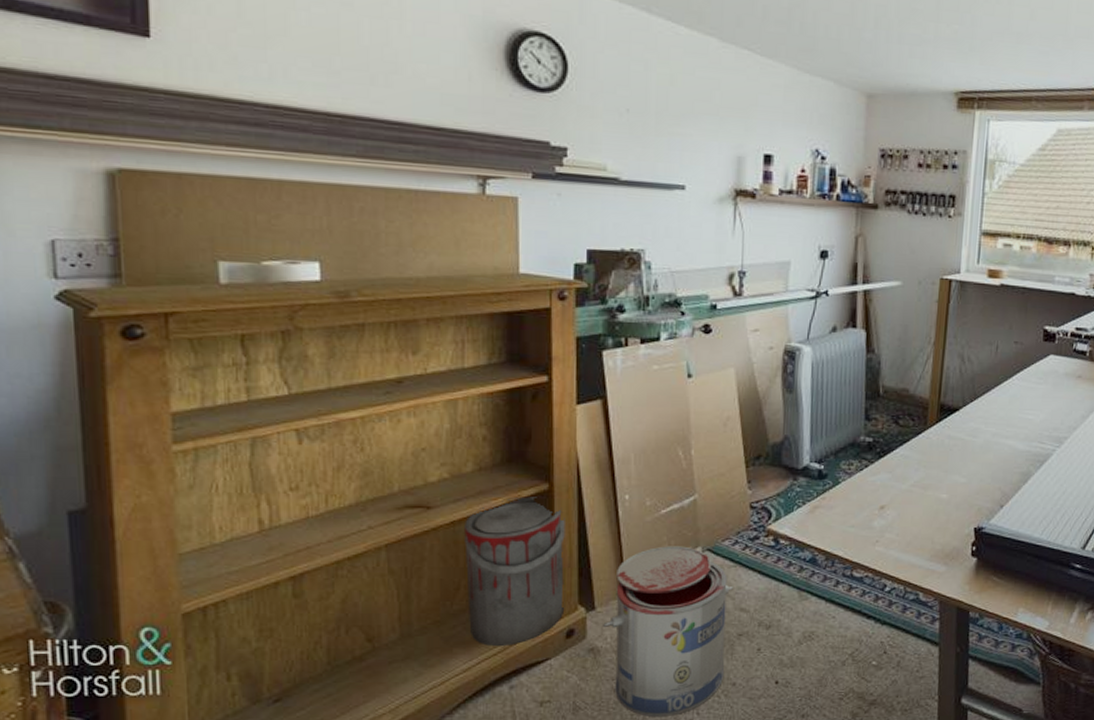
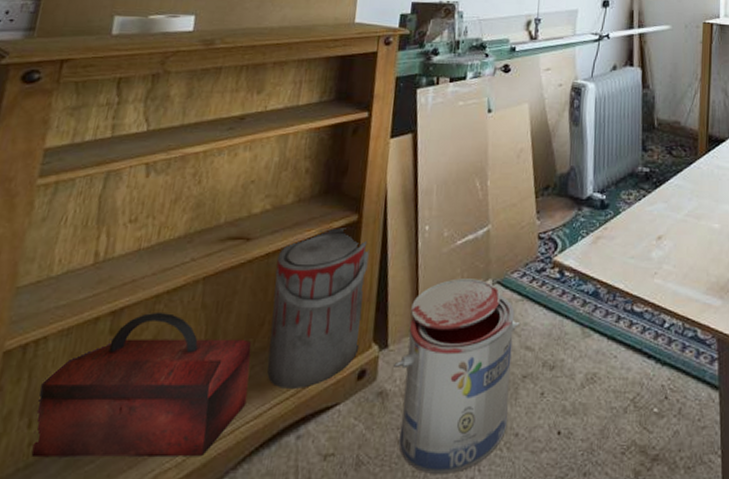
toolbox: none [230,577,453,706] -> present [31,311,252,458]

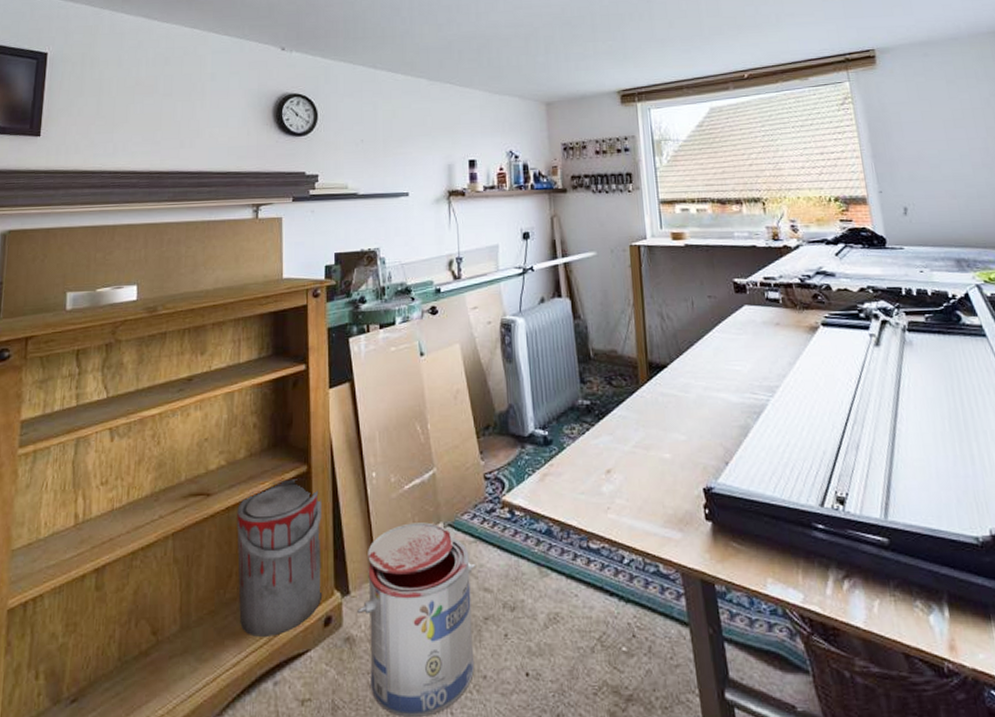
toolbox: present [31,311,252,458] -> none [41,567,224,707]

